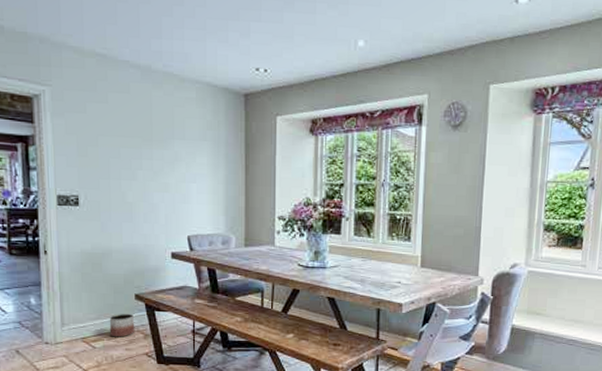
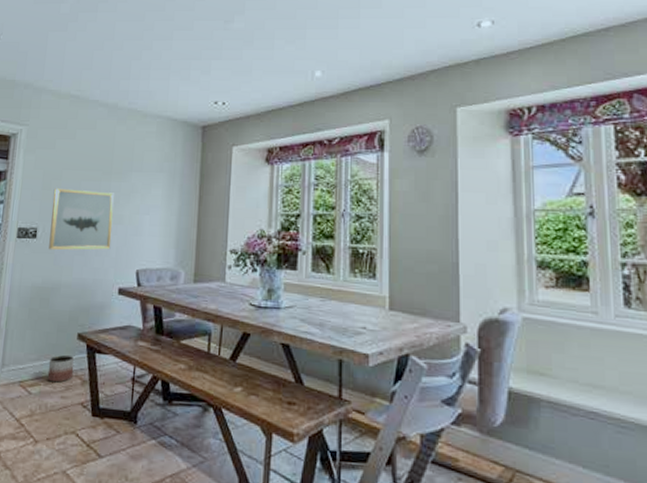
wall art: none [91,155,159,218] -> present [48,188,114,251]

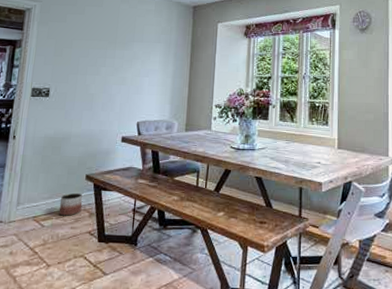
wall art: present [48,188,114,251] -> none [60,55,118,107]

